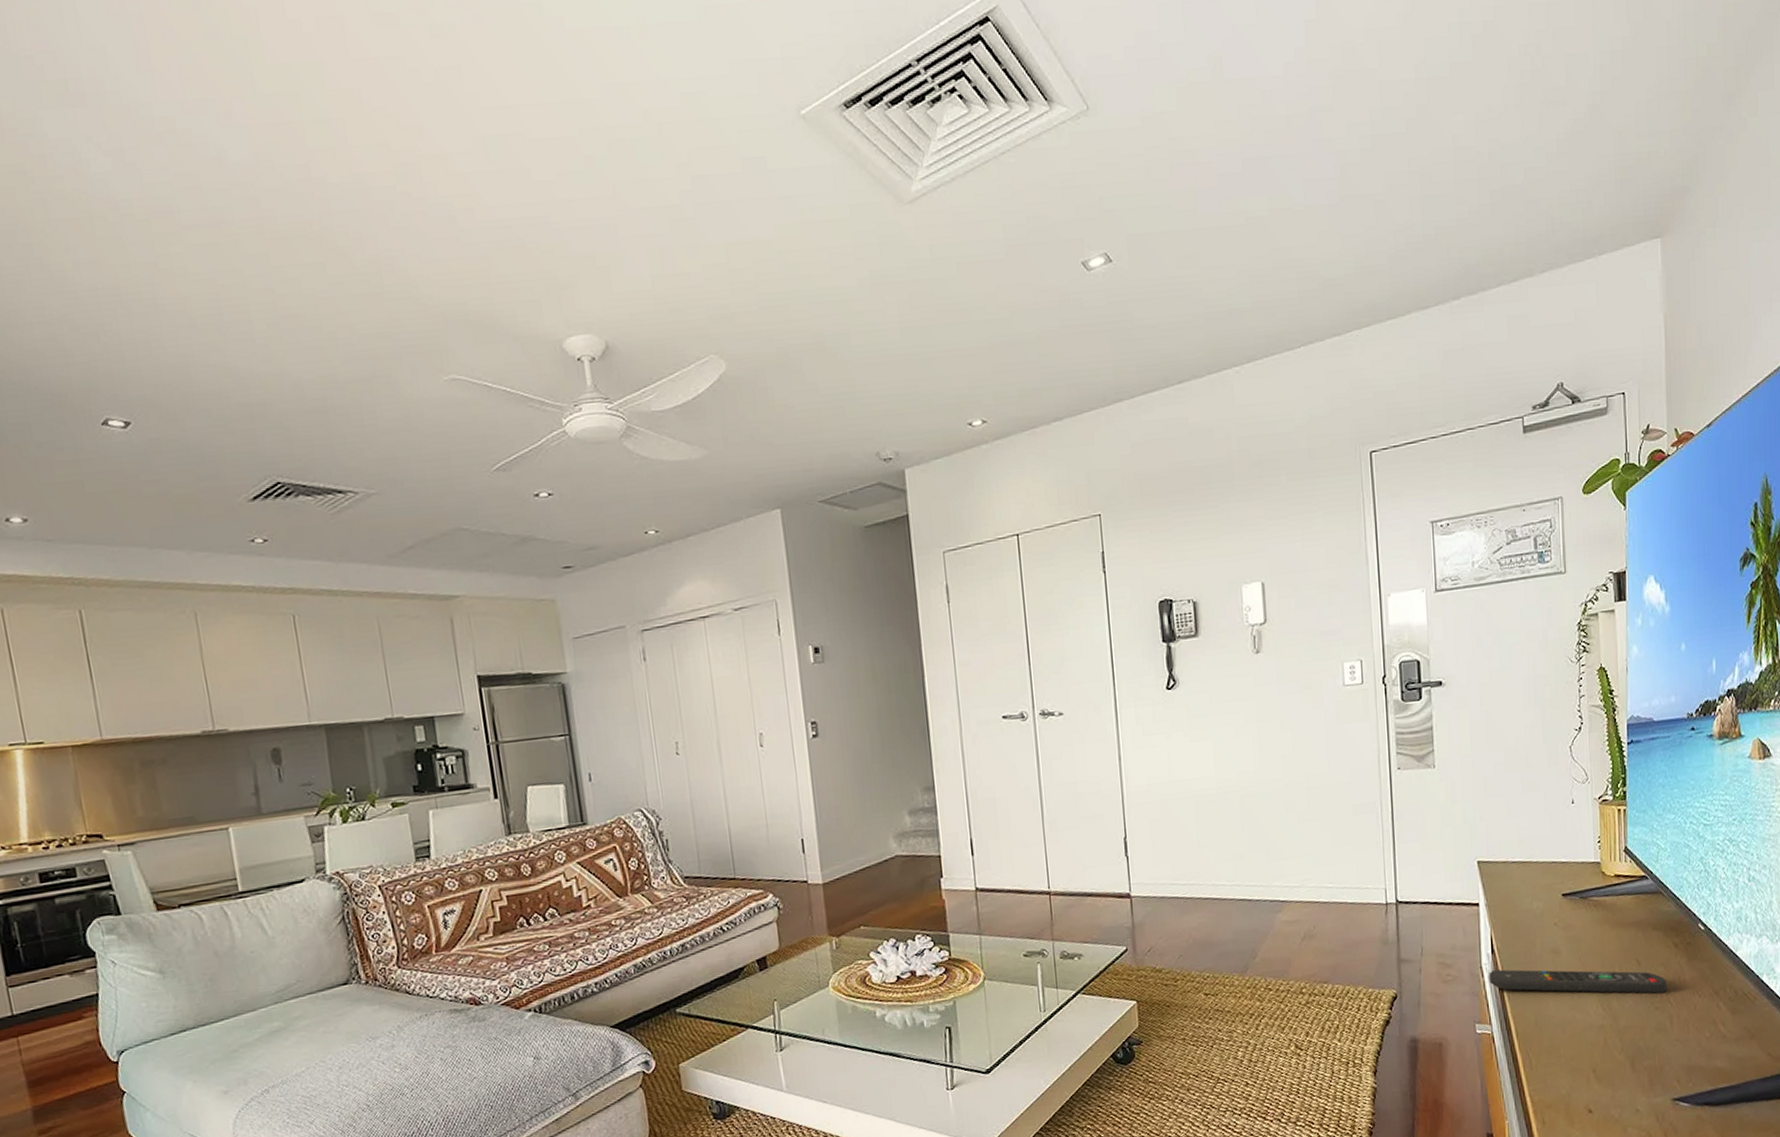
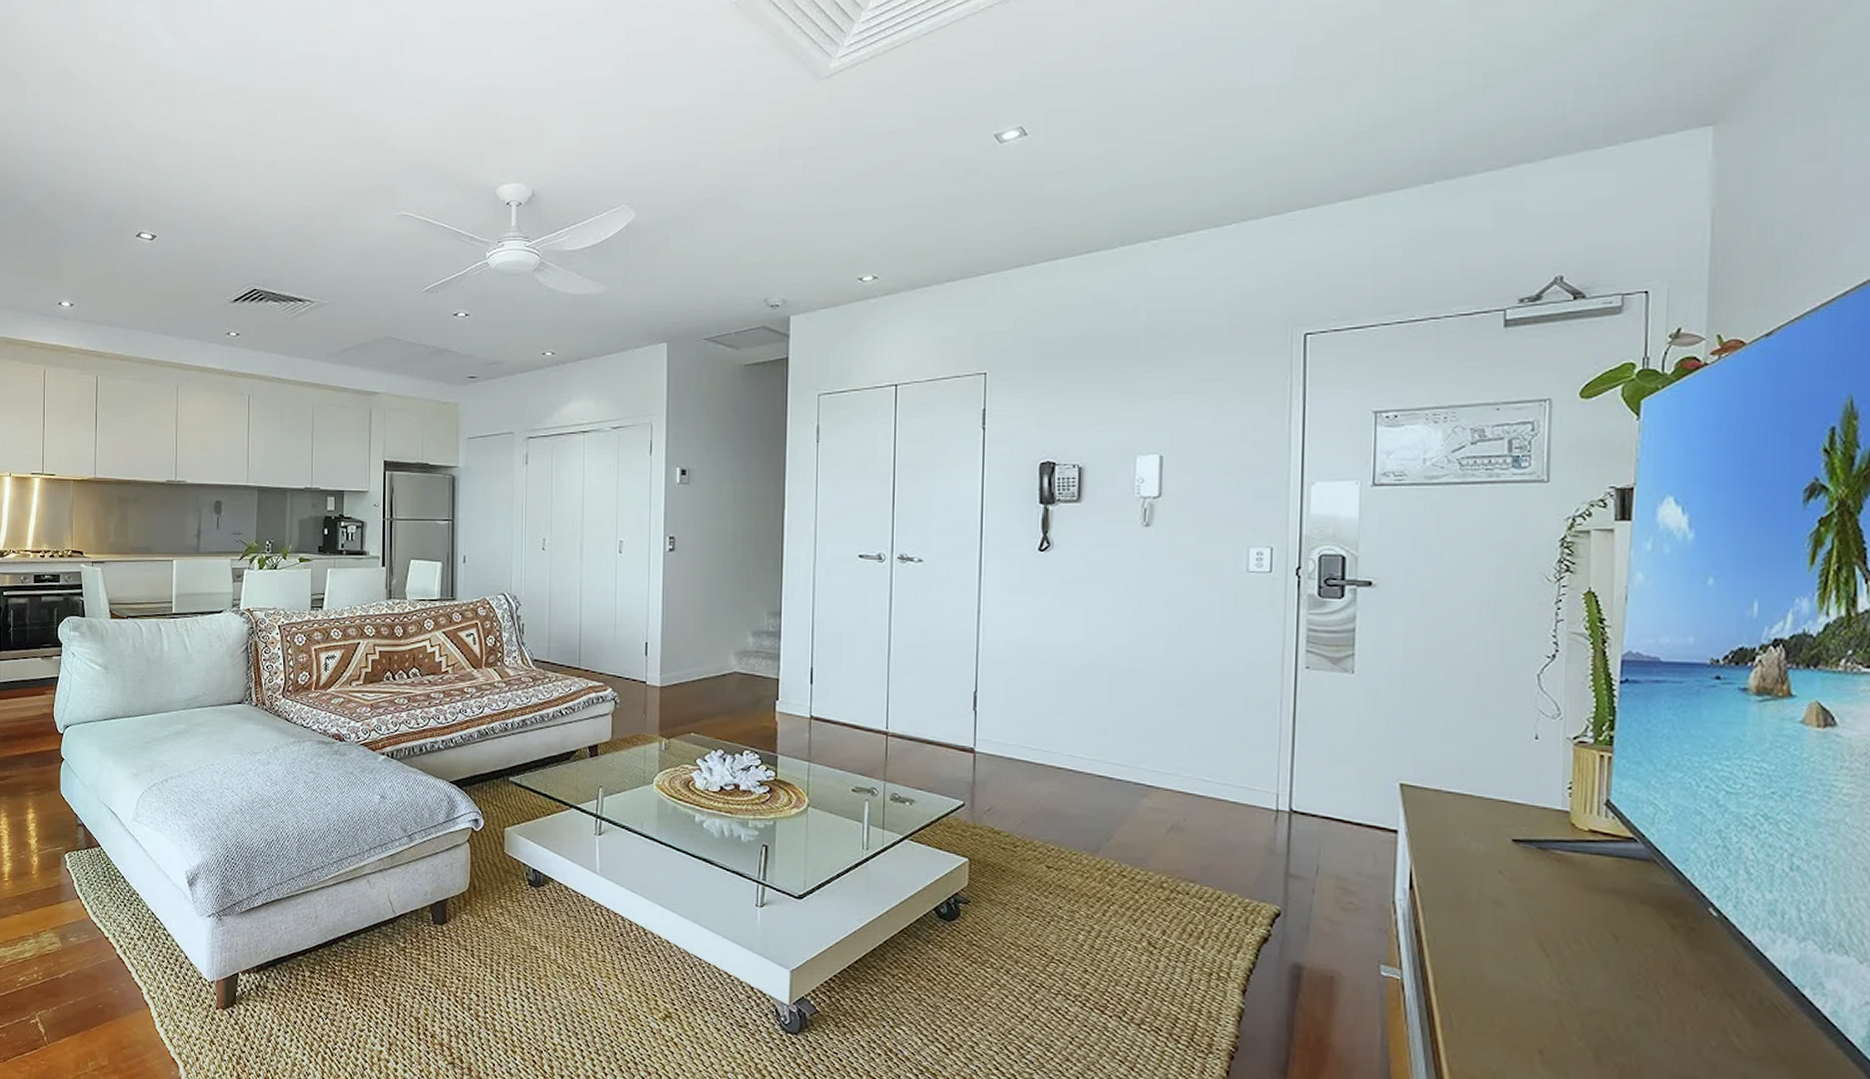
remote control: present [1489,969,1667,994] -> none [1403,909,1655,981]

